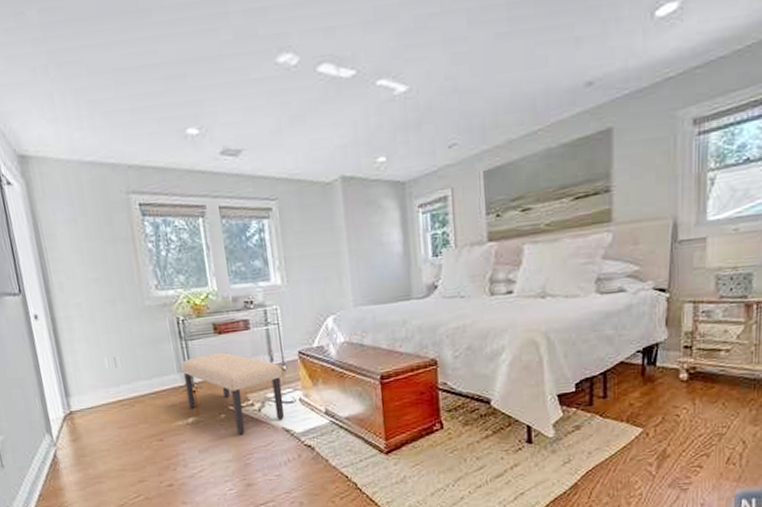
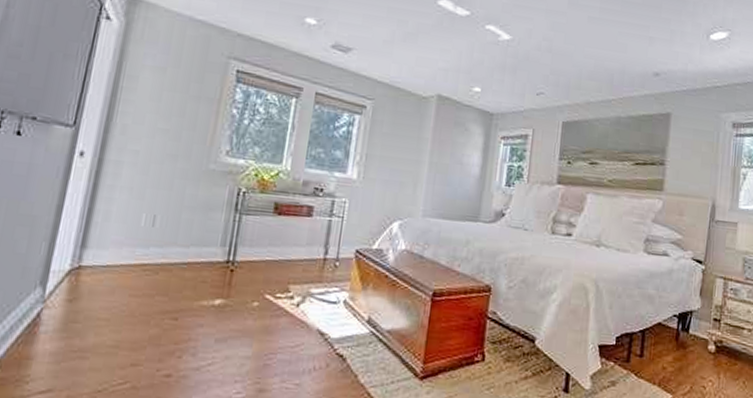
bench: present [181,352,285,435] -> none [221,233,334,329]

